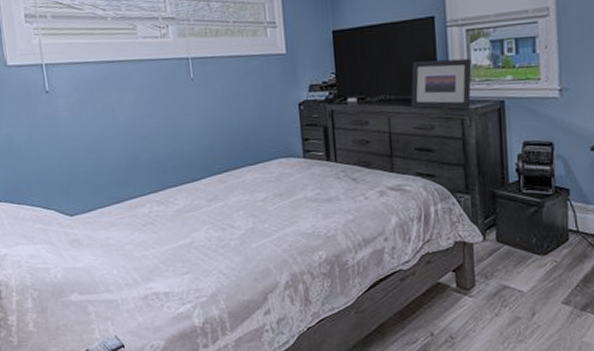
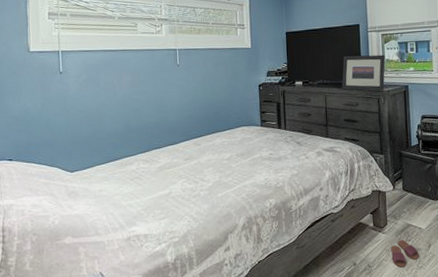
slippers: none [480,305,519,340] -> present [391,239,419,268]

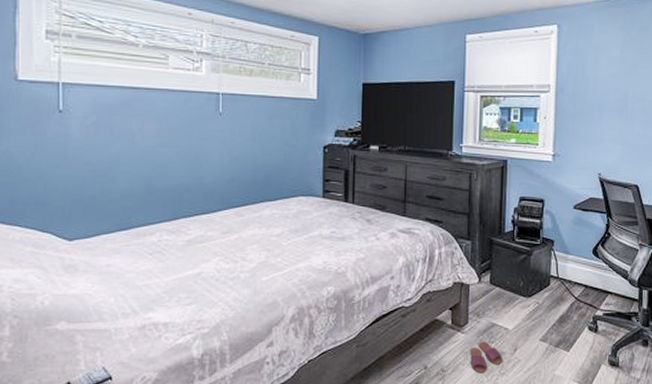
picture frame: present [342,54,386,91] -> none [427,118,483,164]

